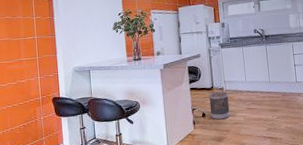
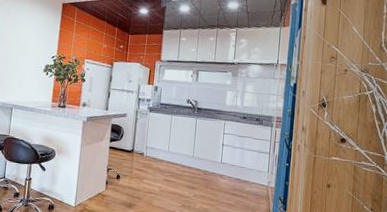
wastebasket: present [209,91,230,120] -> none [125,155,148,186]

